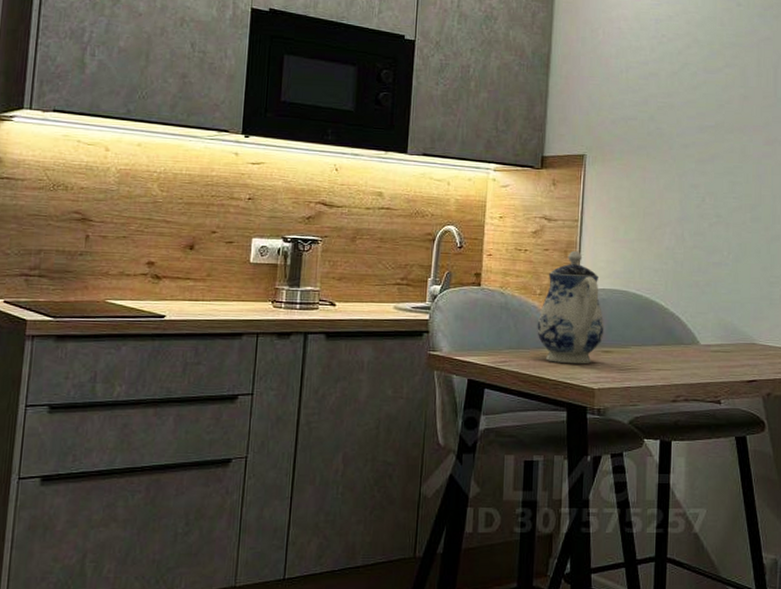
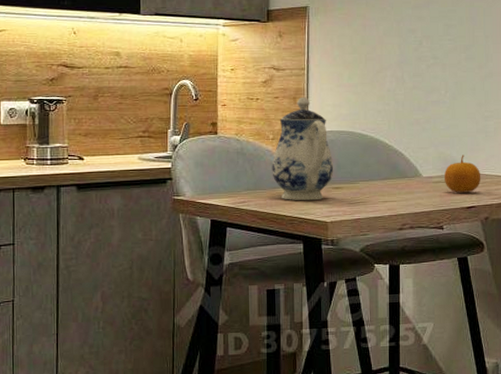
fruit: none [724,322,764,365] -> present [445,155,481,193]

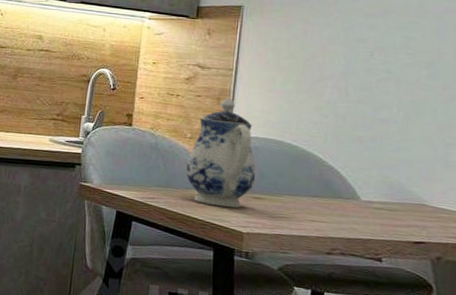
fruit: present [445,155,481,193] -> none [388,182,436,226]

